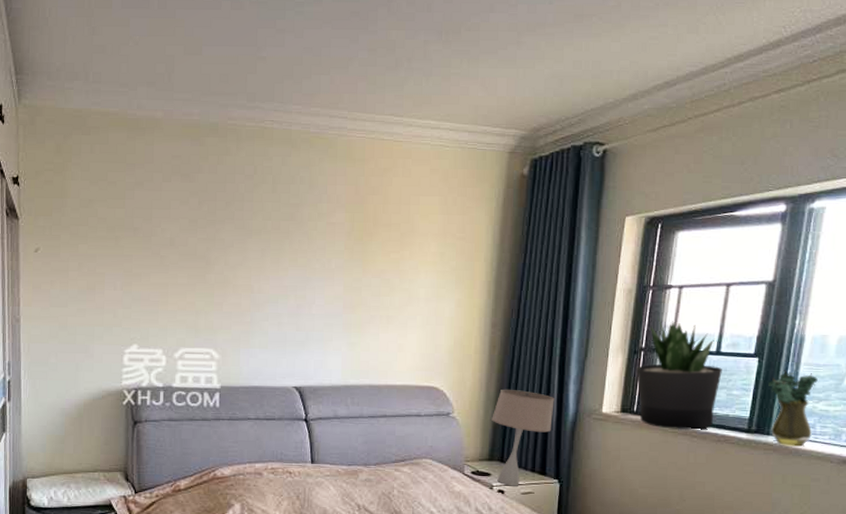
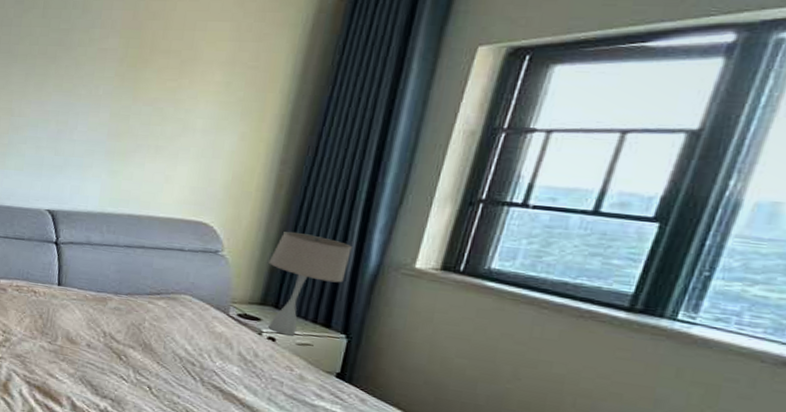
planter: present [635,317,722,431] -> none [466,165,599,301]
vase: present [767,370,818,447] -> none [666,241,756,338]

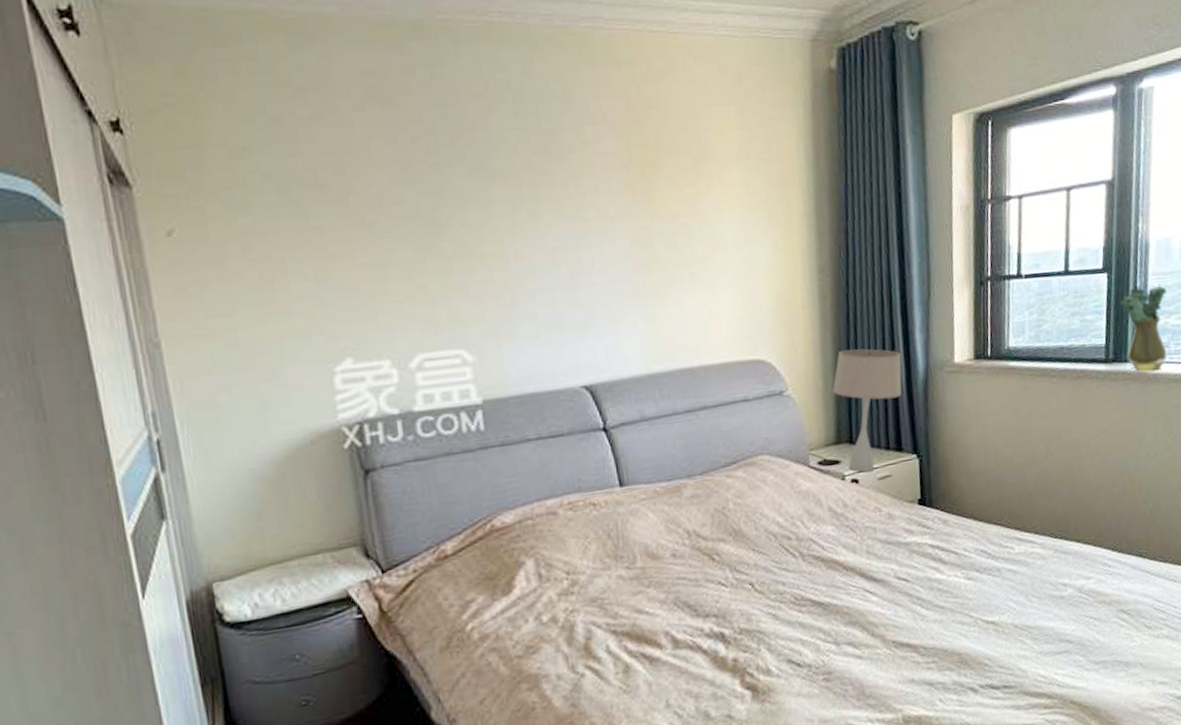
vase: none [666,241,756,338] -> present [1119,284,1167,373]

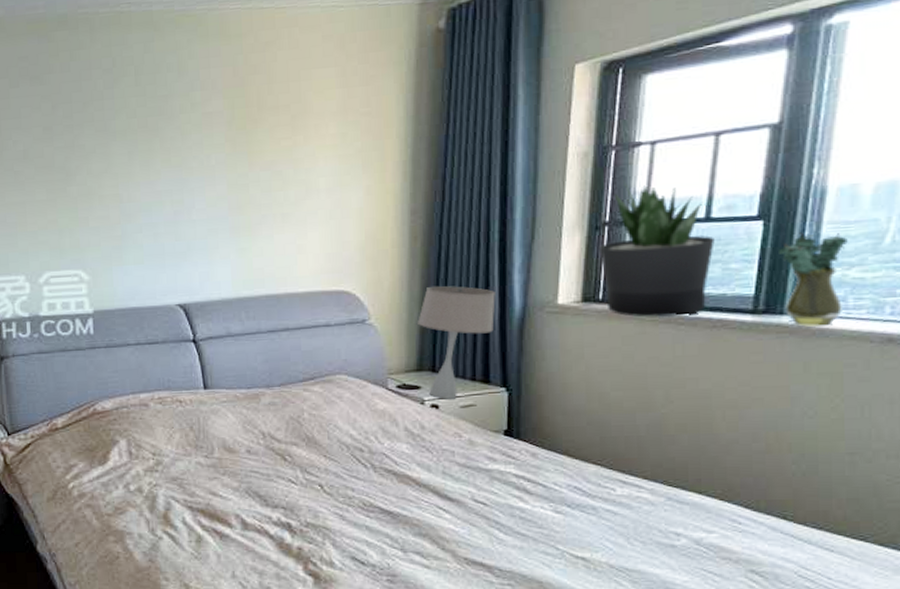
planter: none [984,236,1073,372] -> present [598,182,715,318]

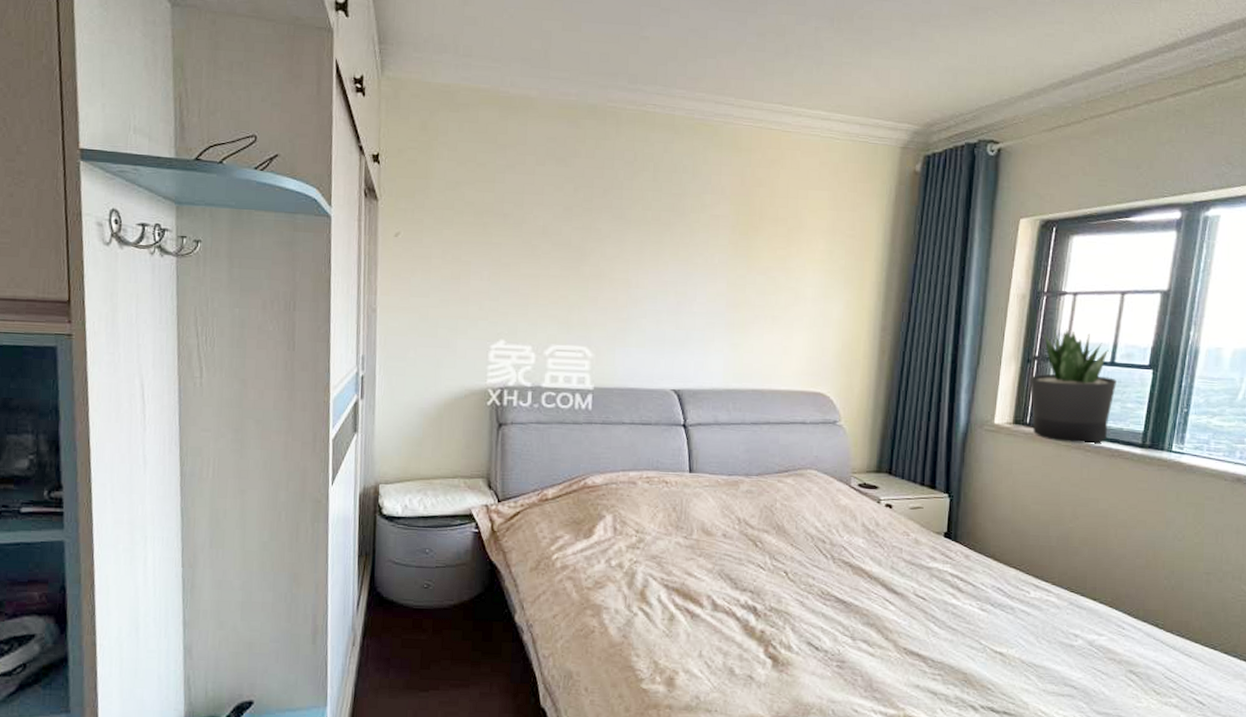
table lamp: present [418,286,496,399] -> none [880,397,945,501]
vase: present [777,232,848,327] -> none [1162,383,1212,463]

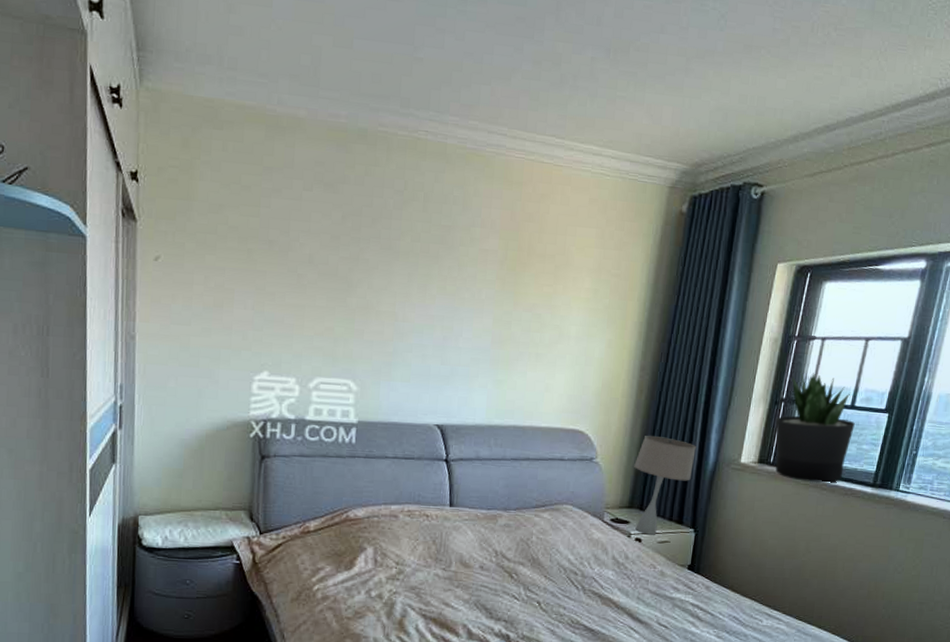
table lamp: none [880,397,945,501] -> present [634,436,696,535]

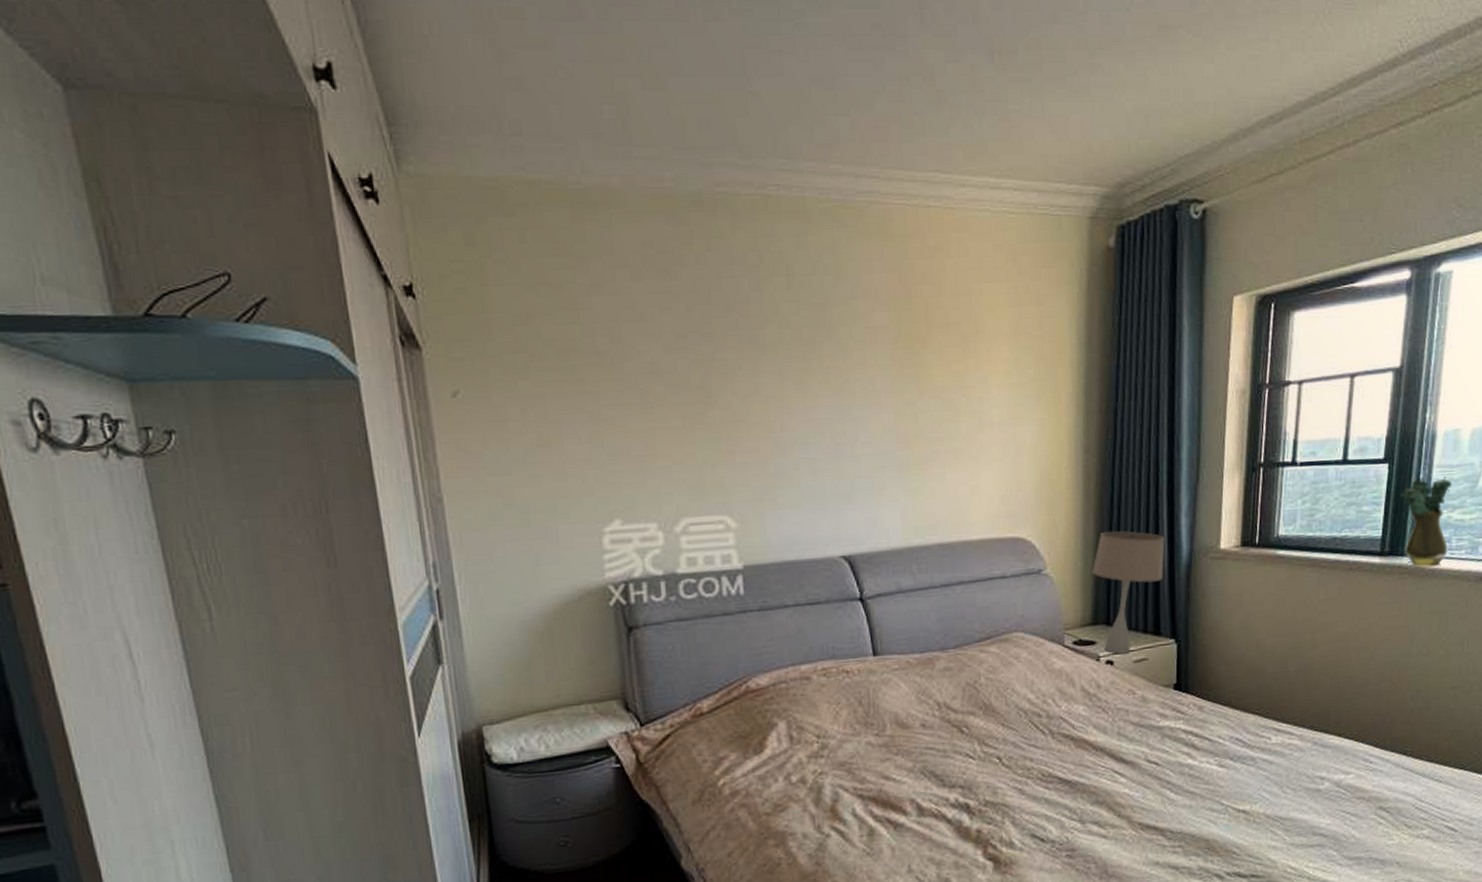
planter: present [775,368,855,483] -> none [1255,422,1350,562]
vase: none [893,427,939,502] -> present [1399,476,1452,568]

